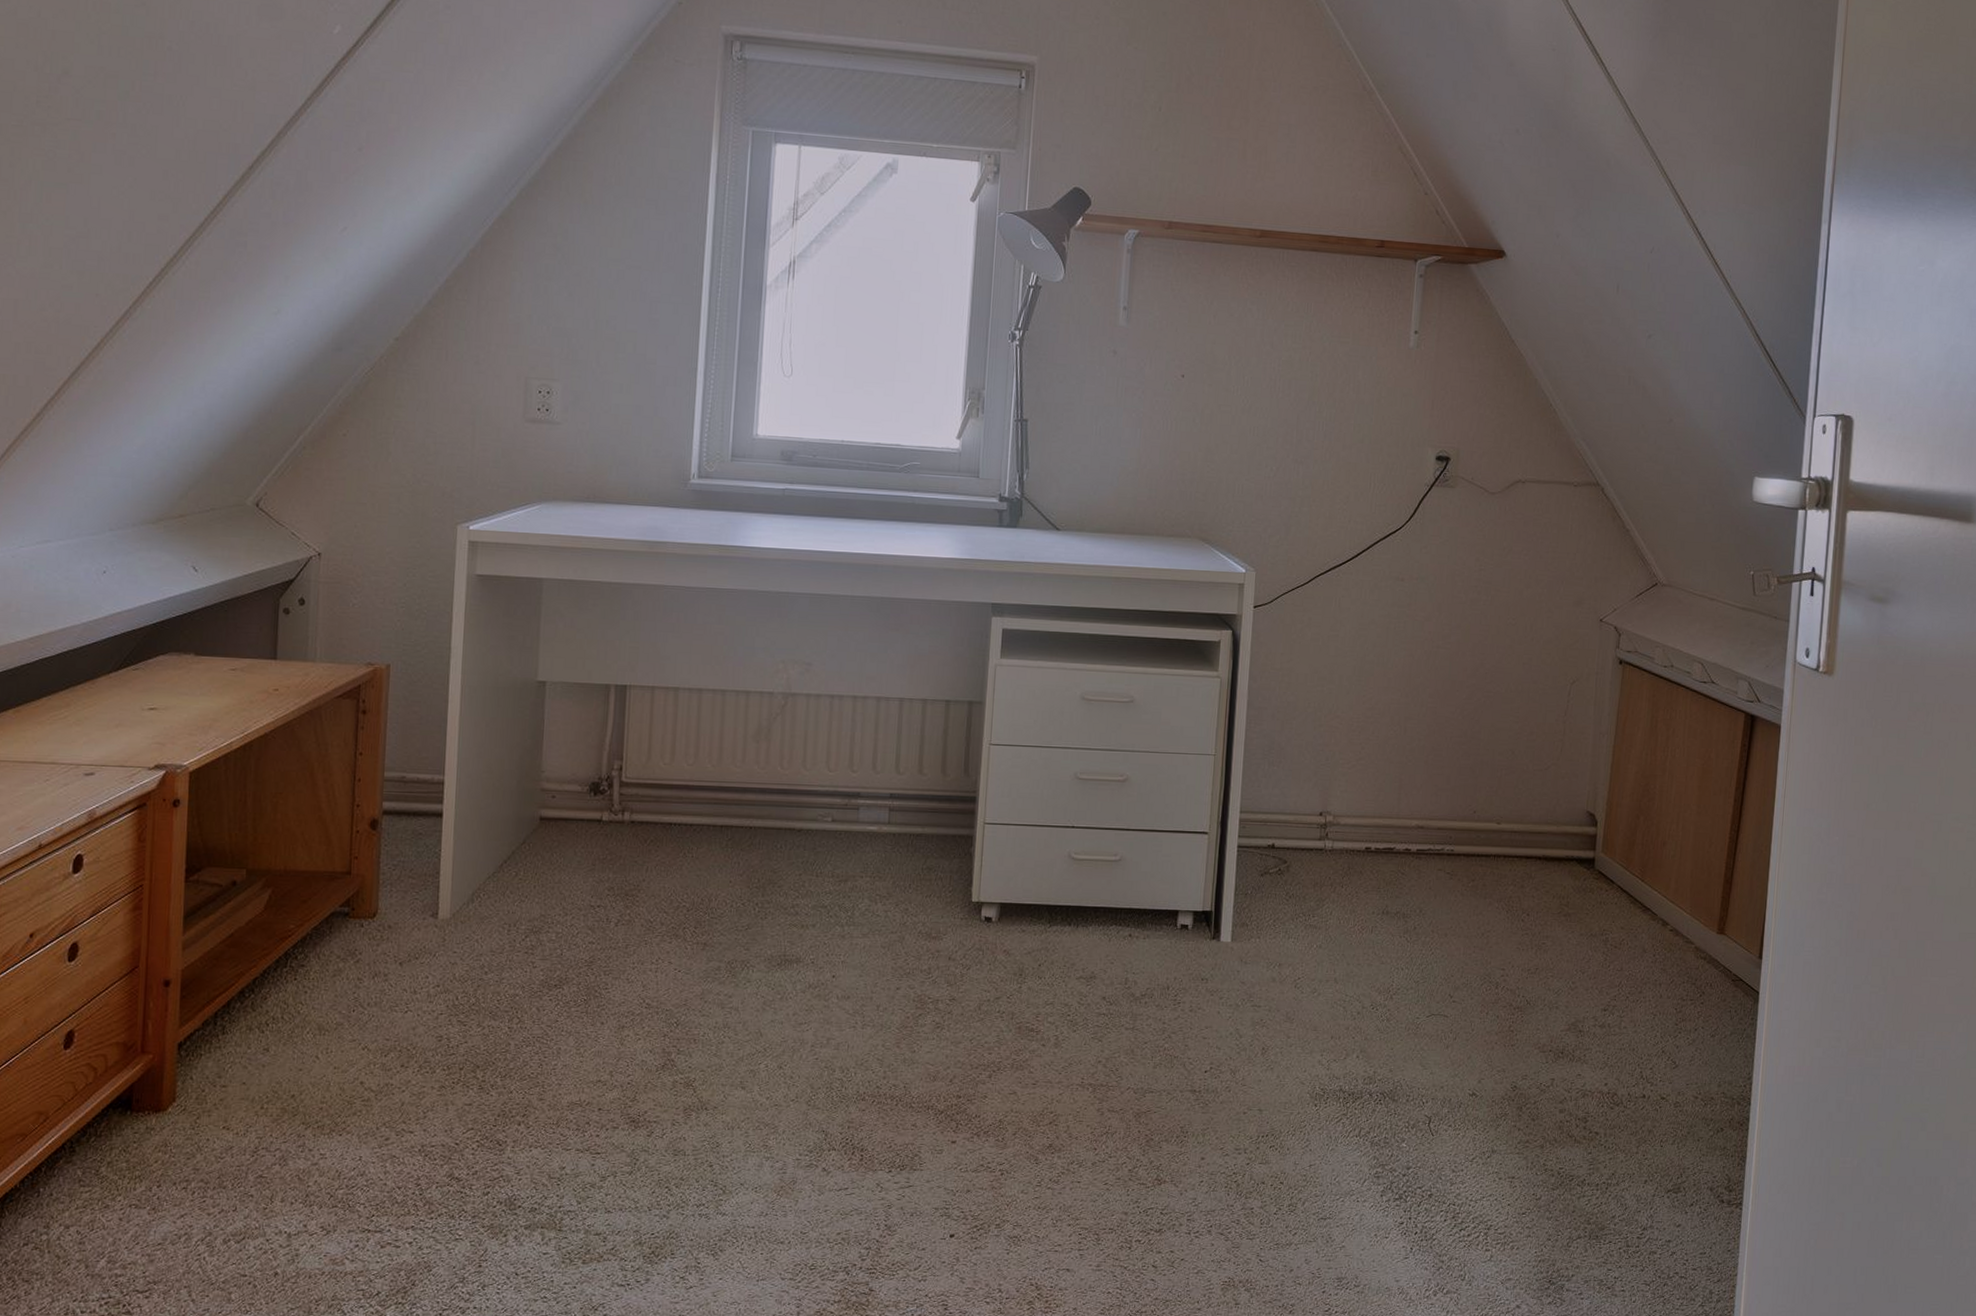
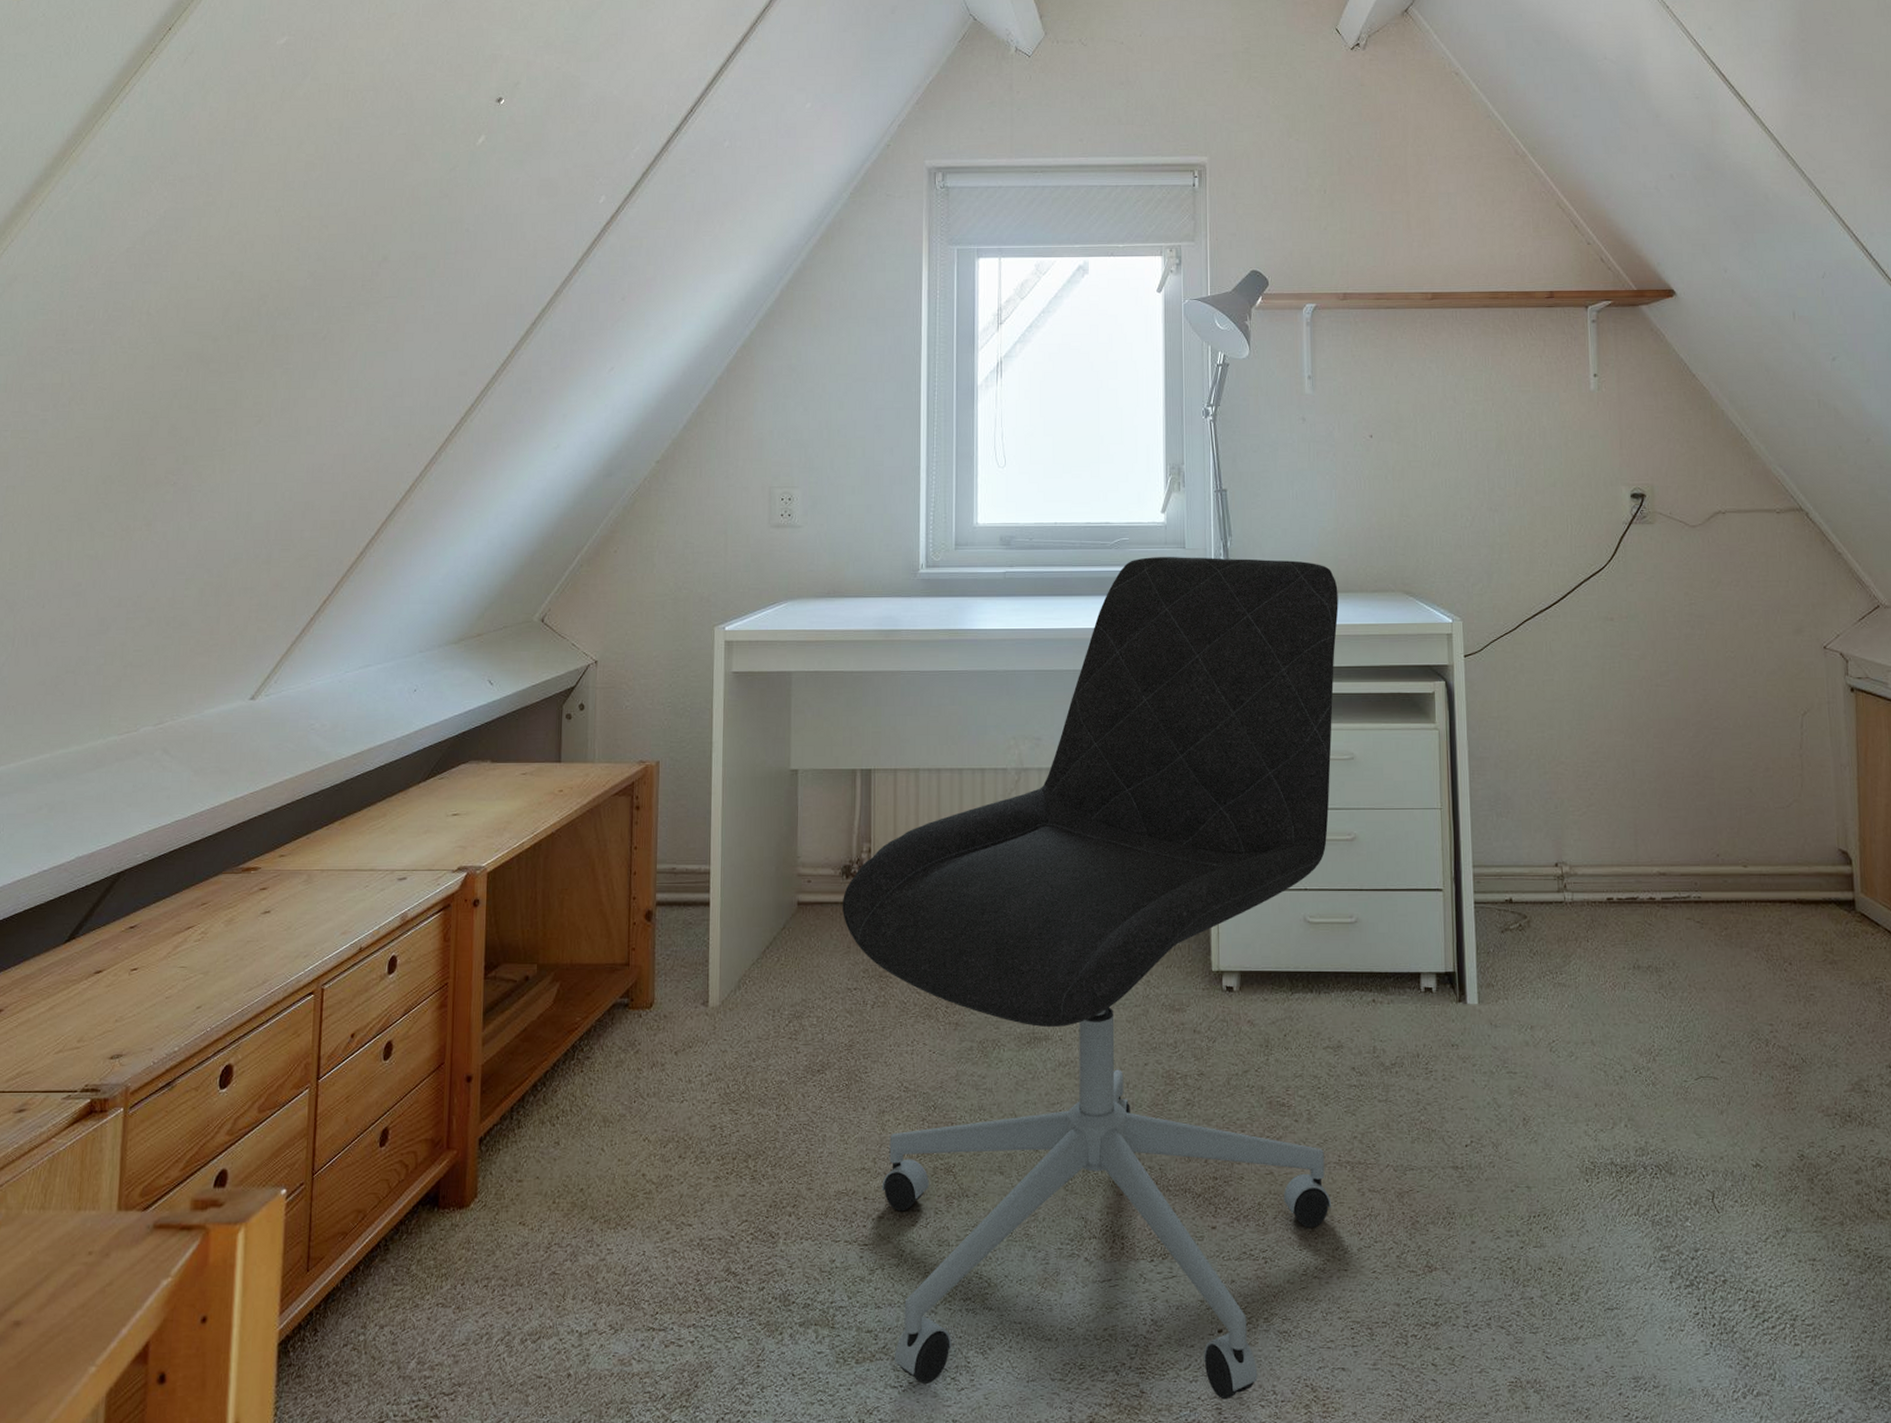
office chair: none [589,484,1134,1297] -> present [843,557,1339,1400]

